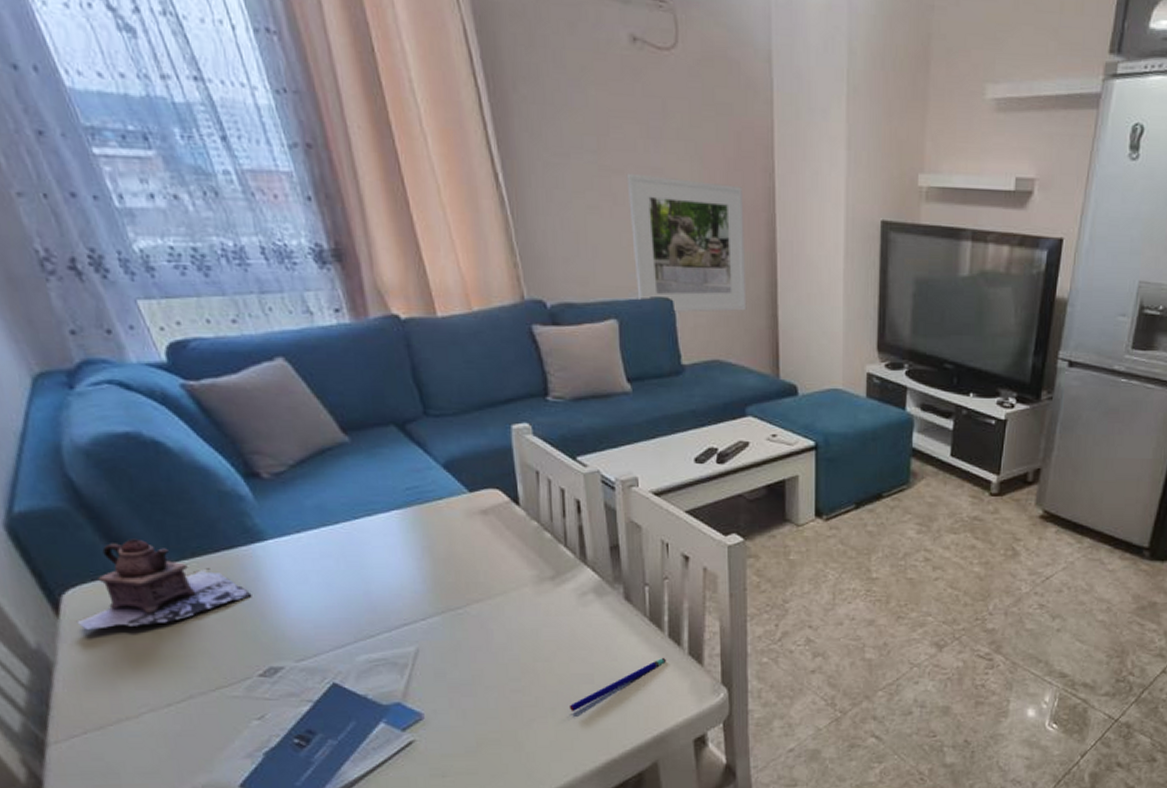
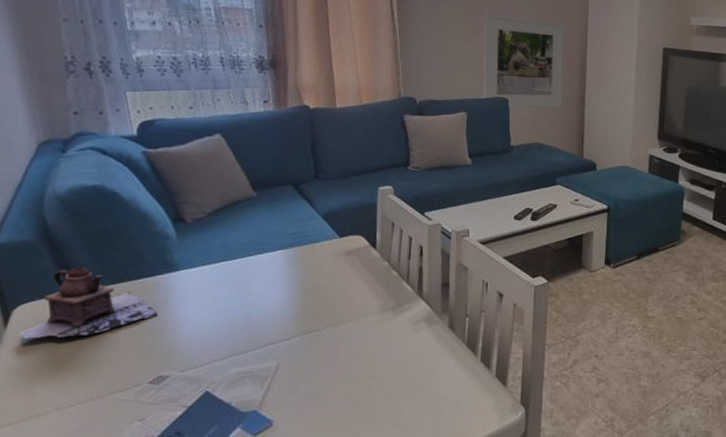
pen: present [569,657,666,712] -> none [393,378,477,425]

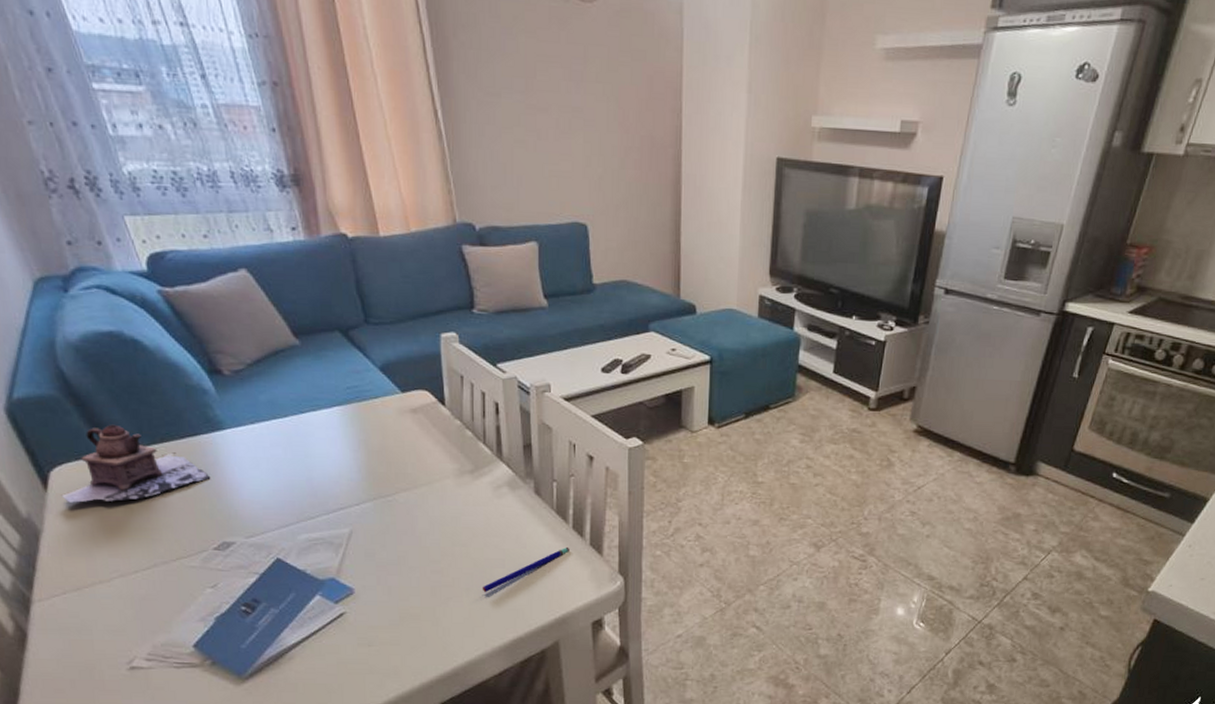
pen: none [393,378,477,425] -> present [482,546,569,593]
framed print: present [483,13,565,109] -> none [550,111,654,238]

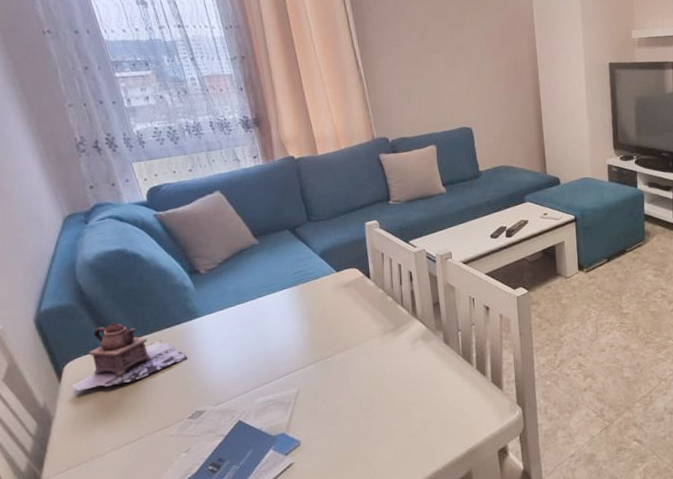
pen: present [482,546,569,593] -> none [405,385,475,434]

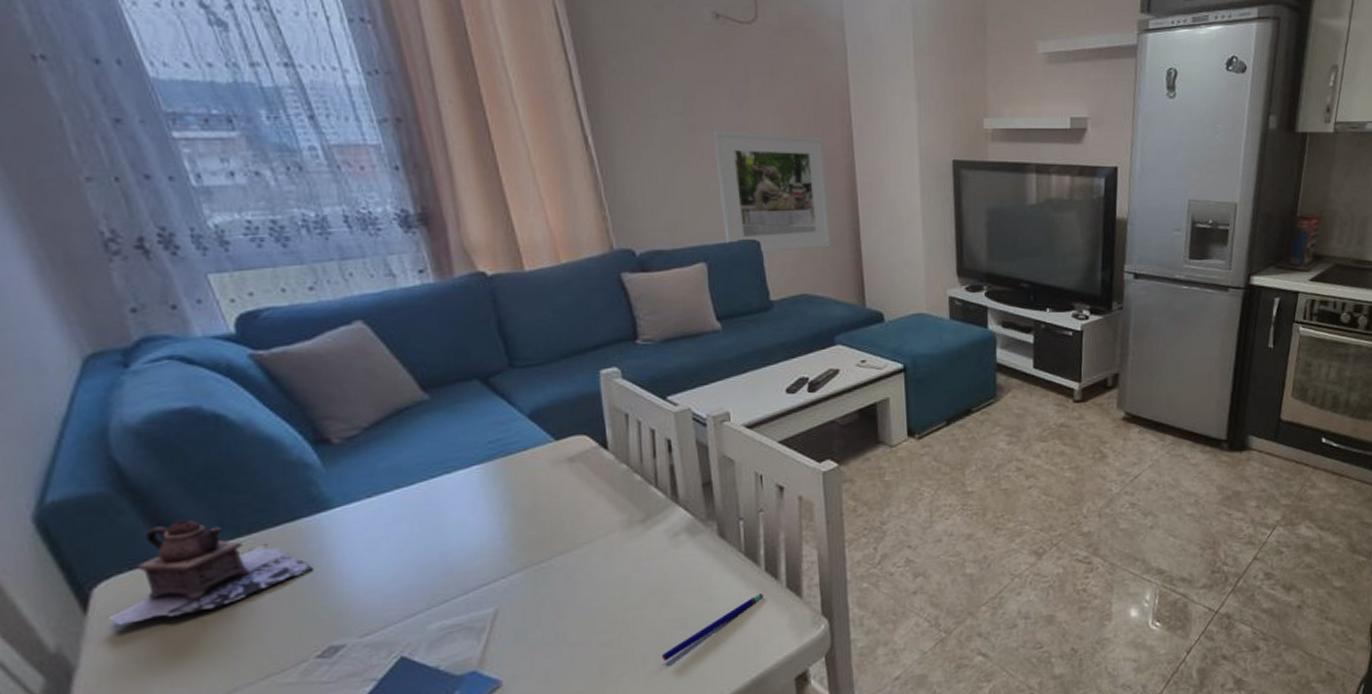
pen: none [405,385,475,434] -> present [661,592,763,662]
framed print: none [439,51,522,138] -> present [712,130,831,254]

